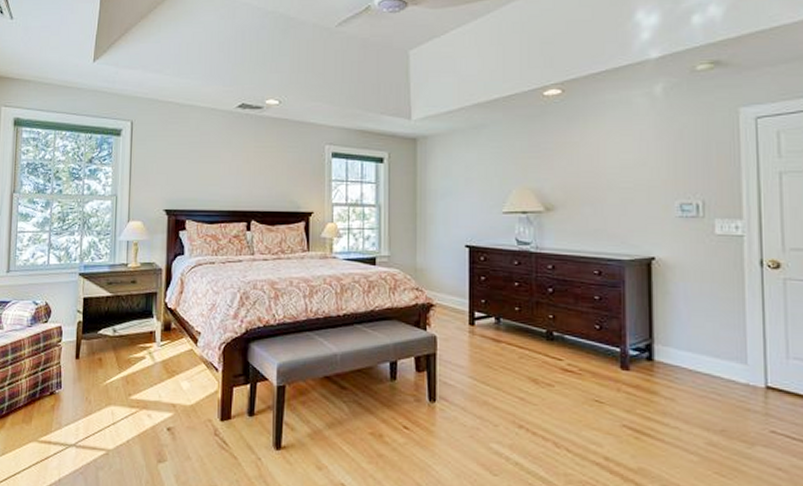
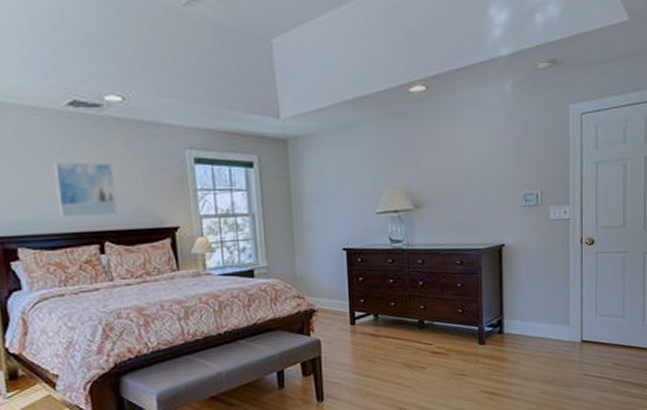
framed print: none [221,151,265,198] -> present [53,161,117,218]

